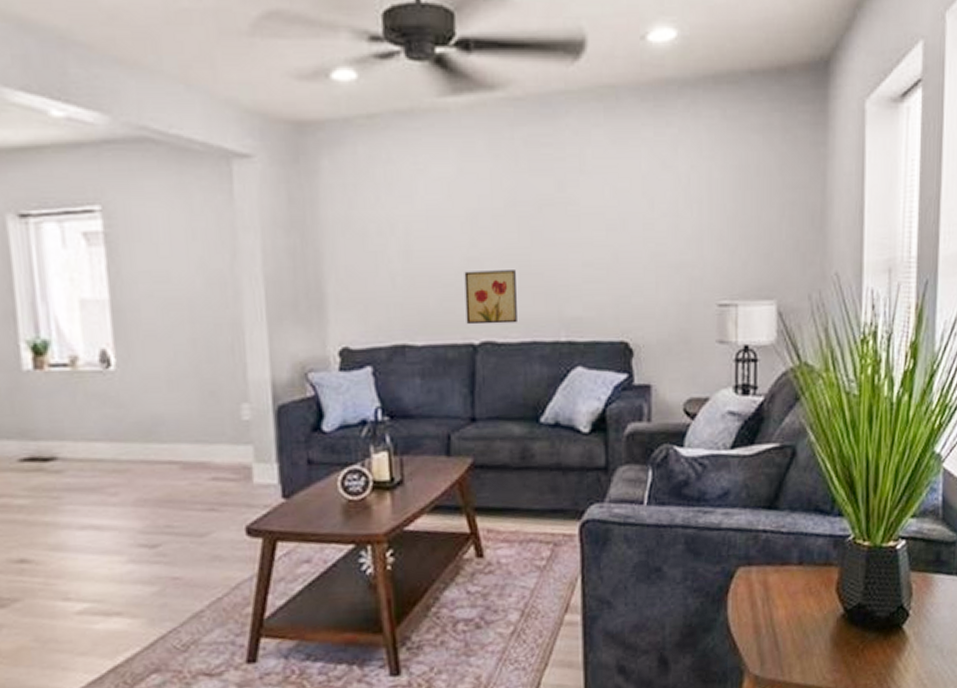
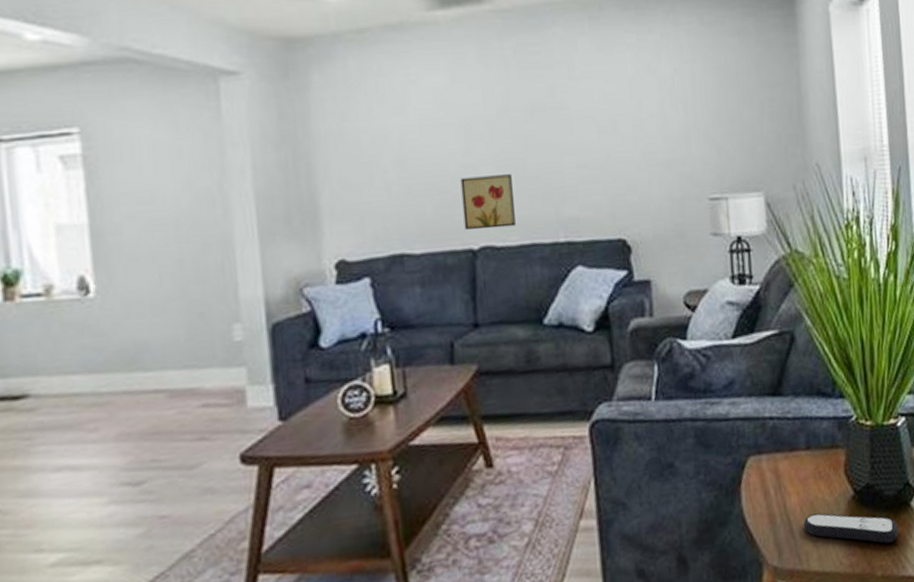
remote control: none [788,628,888,663] -> present [803,512,899,544]

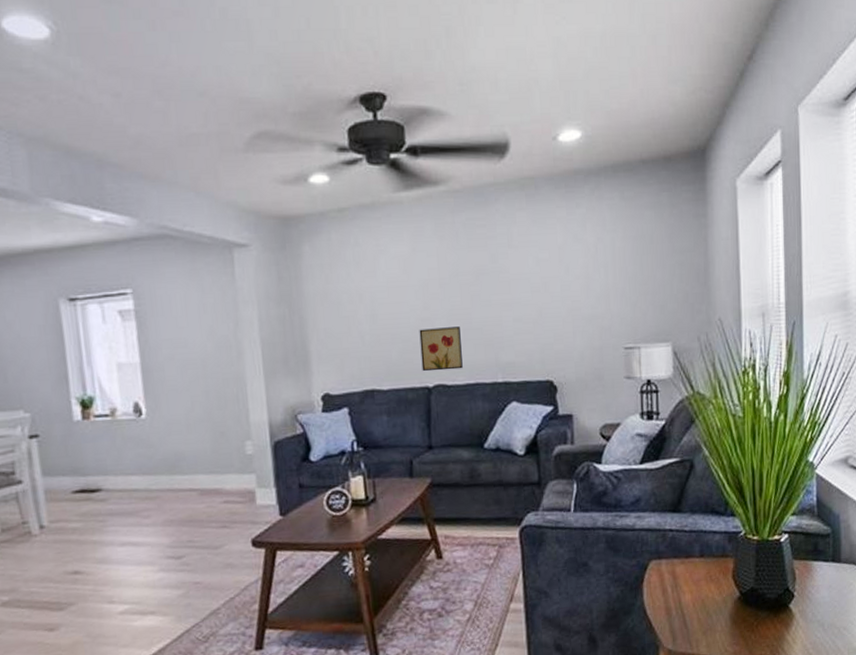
remote control: present [803,512,899,544] -> none [694,609,778,637]

